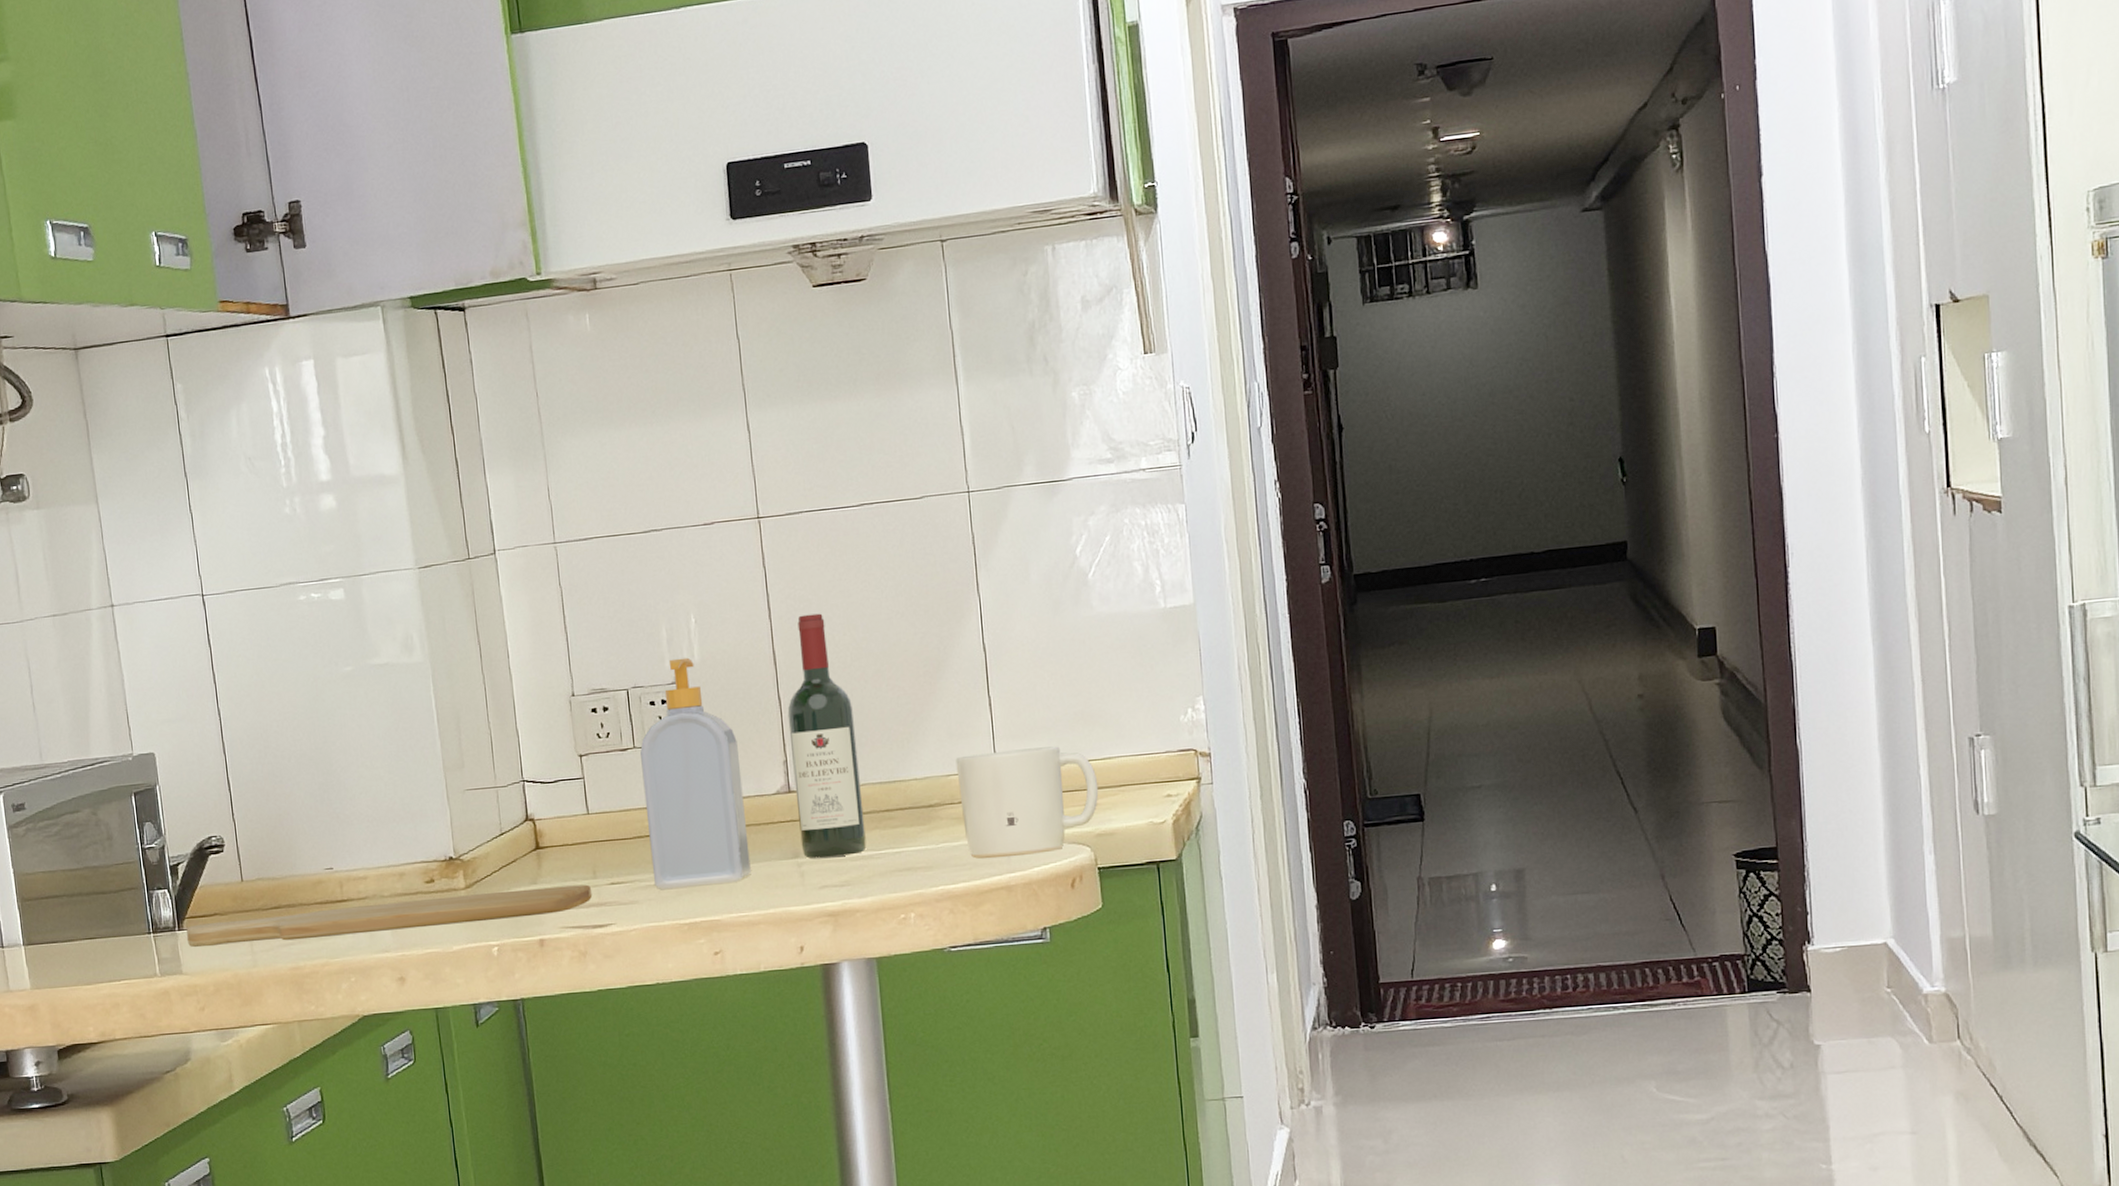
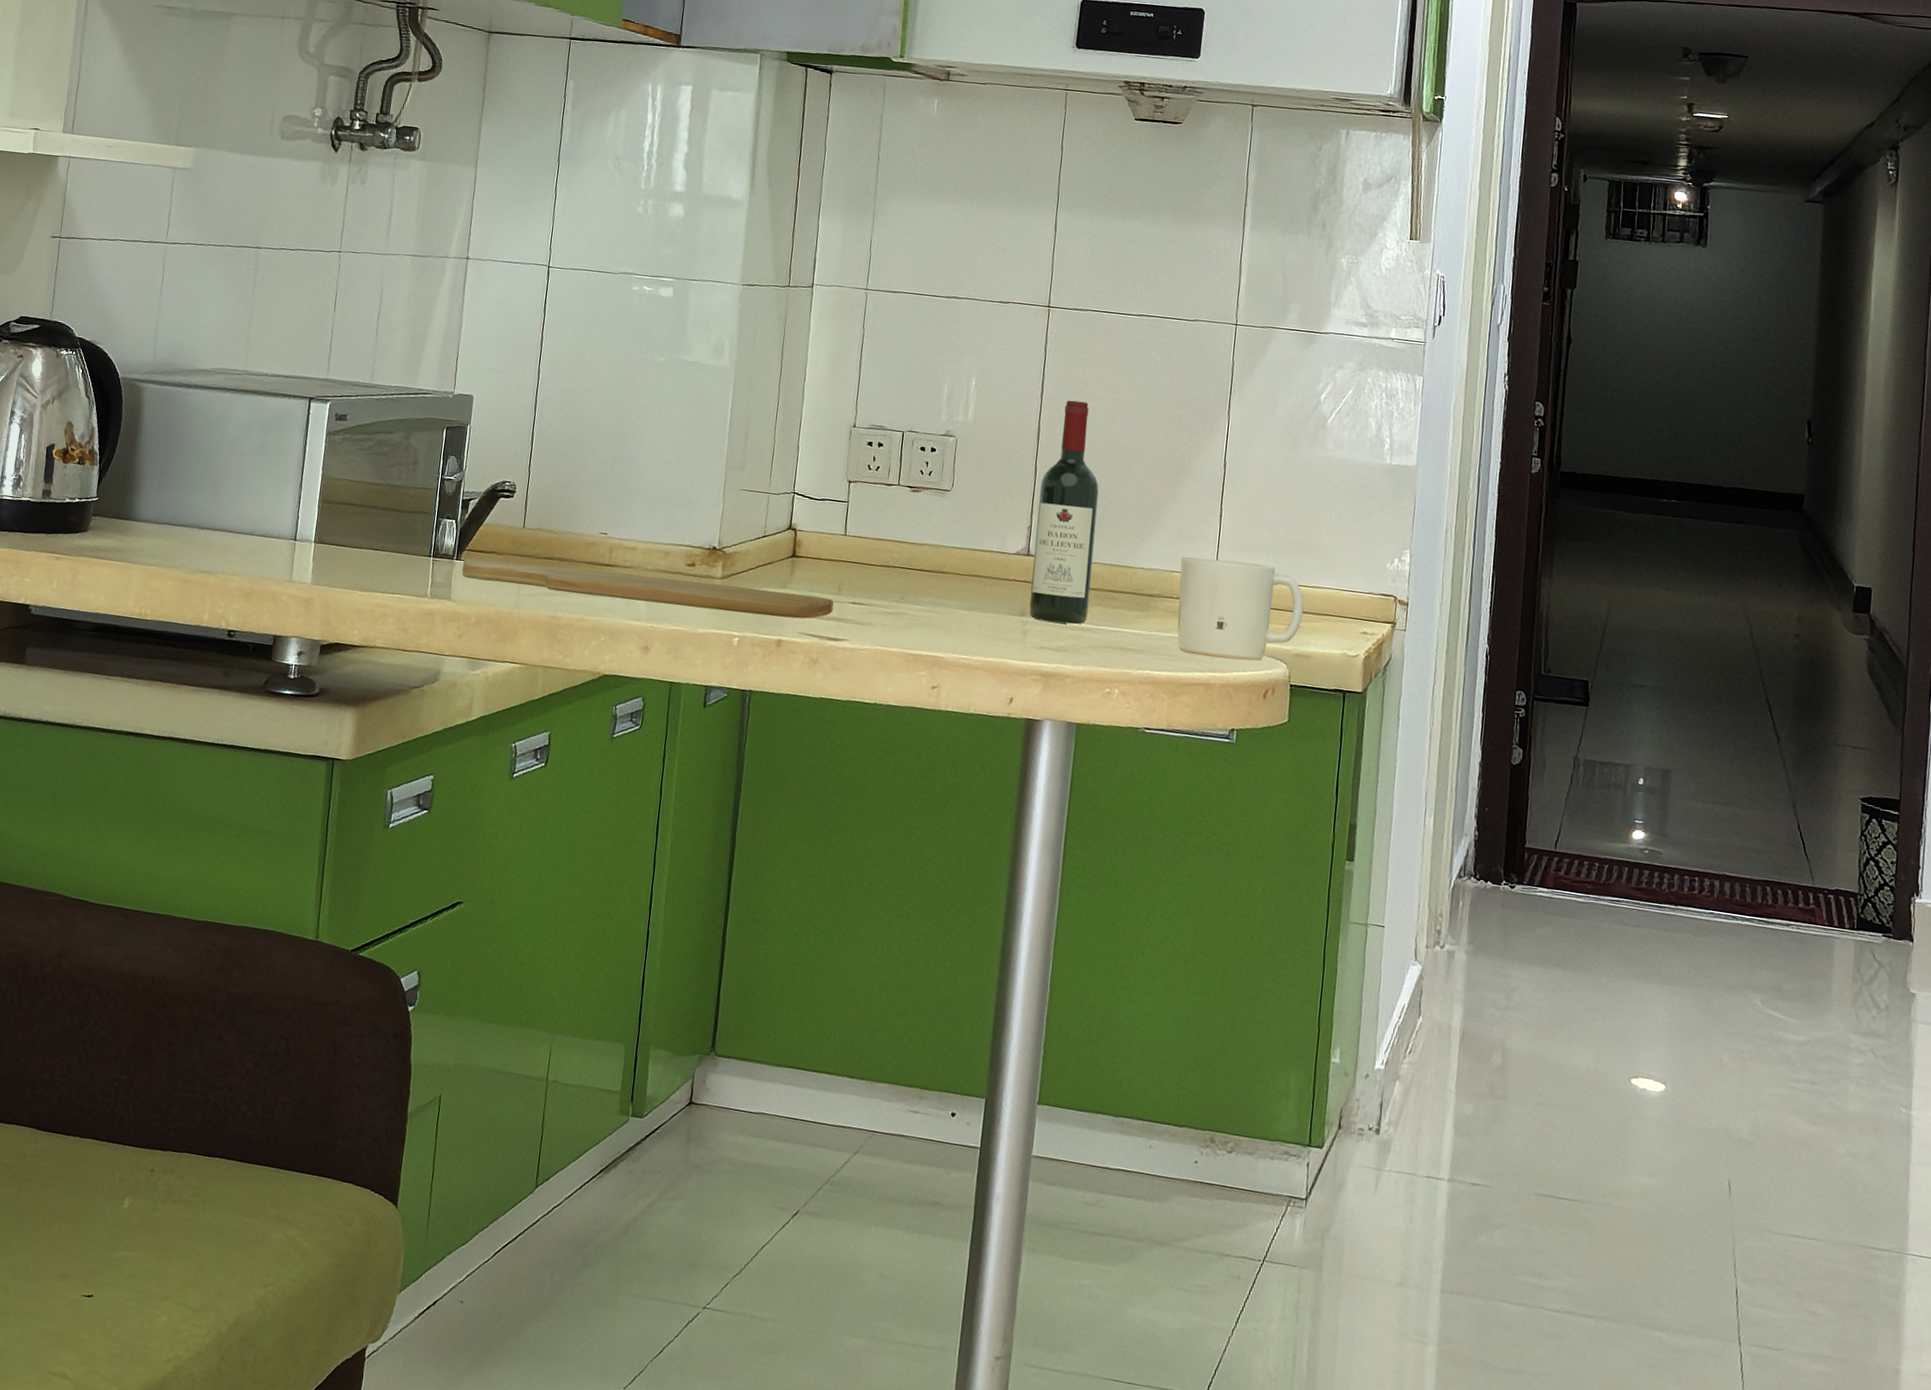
soap bottle: present [640,657,751,890] -> none [891,413,991,627]

